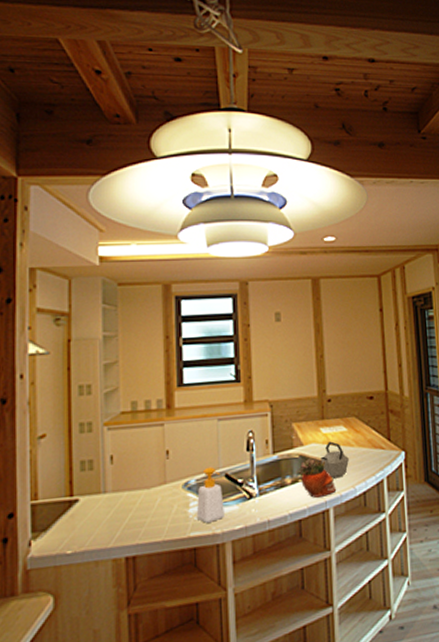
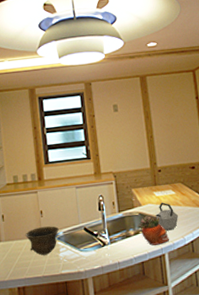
bowl: none [142,471,190,512] -> present [25,226,59,256]
soap bottle: present [196,466,226,523] -> none [65,222,86,264]

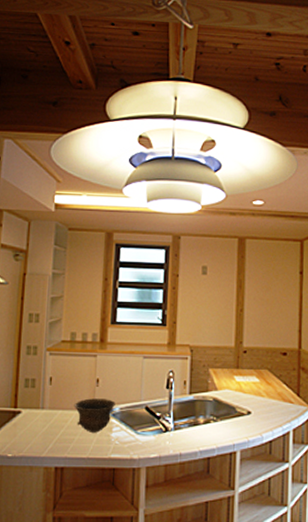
succulent planter: present [139,216,169,246] -> none [212,403,244,440]
kettle: present [155,202,178,231] -> none [232,389,259,424]

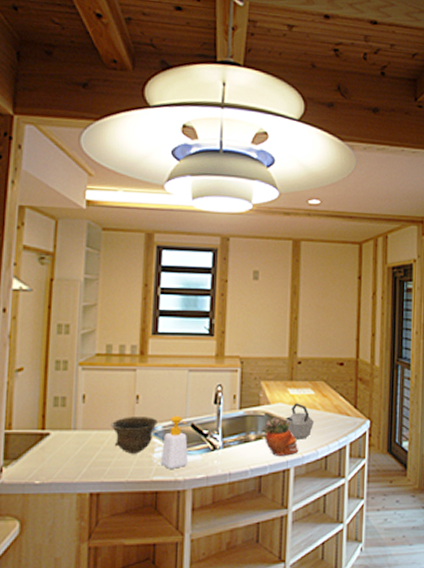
soap bottle: none [117,398,143,448] -> present [160,415,189,469]
succulent planter: none [212,403,244,440] -> present [264,418,298,456]
kettle: none [232,389,259,424] -> present [286,403,314,439]

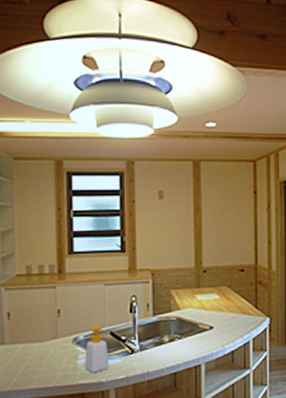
bowl: present [110,417,158,454] -> none [36,328,79,362]
succulent planter: present [264,418,298,456] -> none [176,321,207,355]
kettle: present [286,403,314,439] -> none [195,307,220,339]

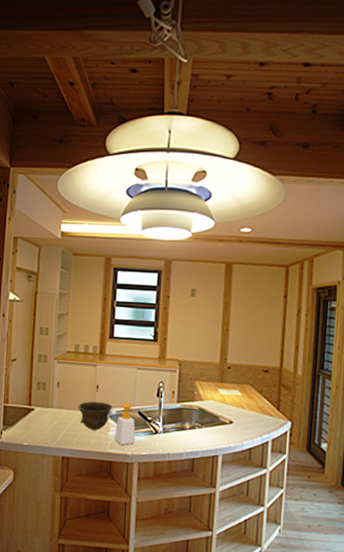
bowl: none [36,328,79,362] -> present [77,401,112,431]

